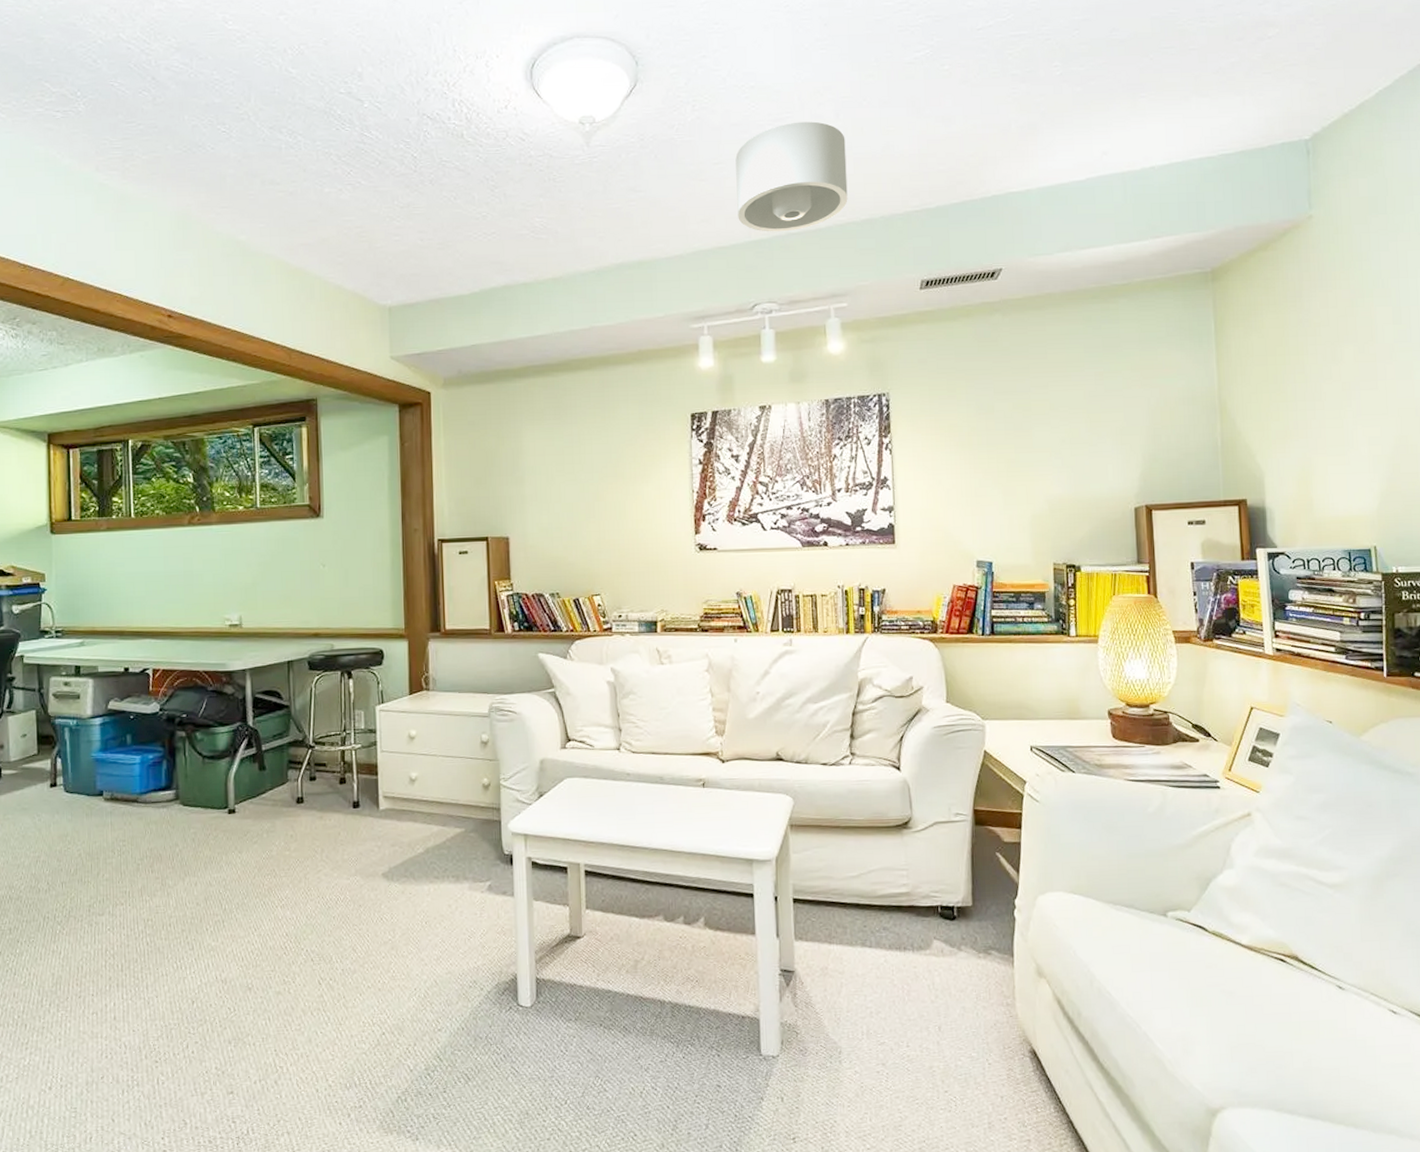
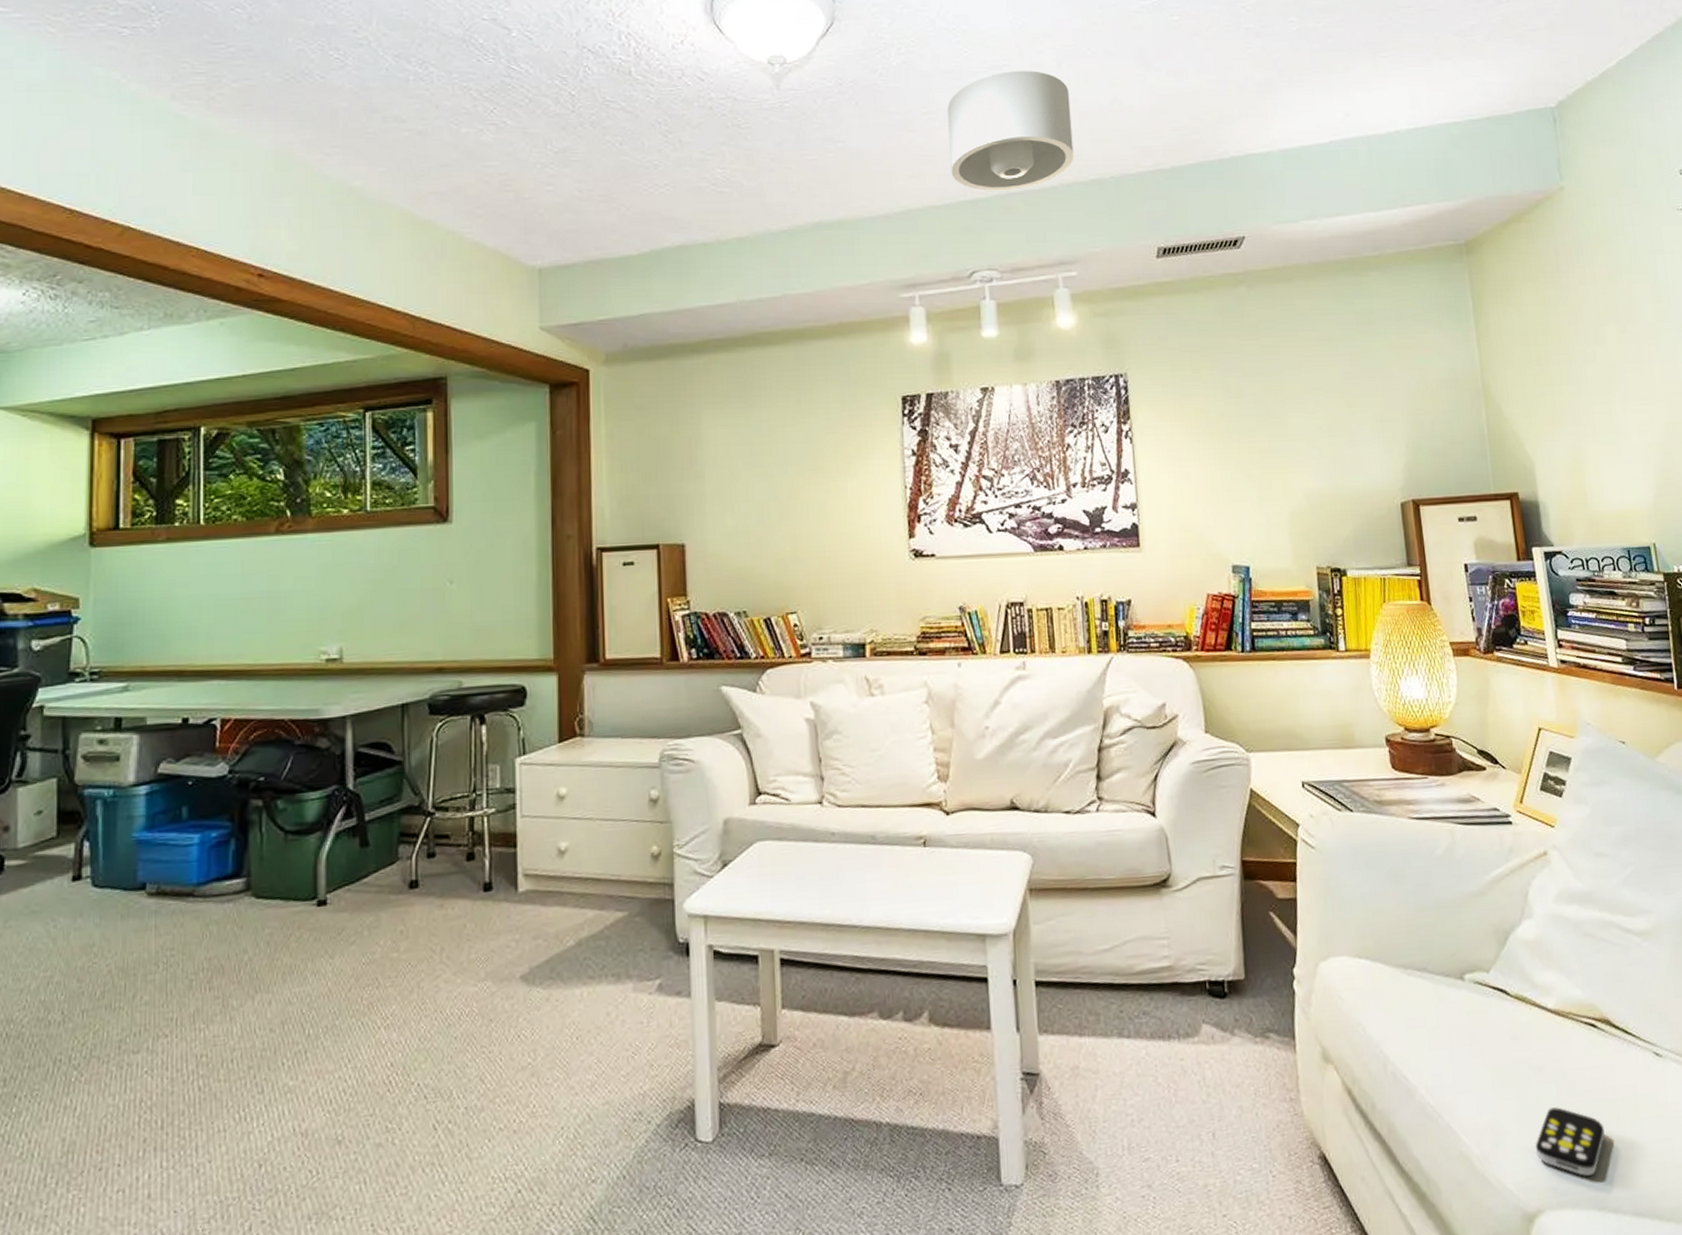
remote control: none [1221,1025,1286,1082] -> present [1535,1107,1605,1176]

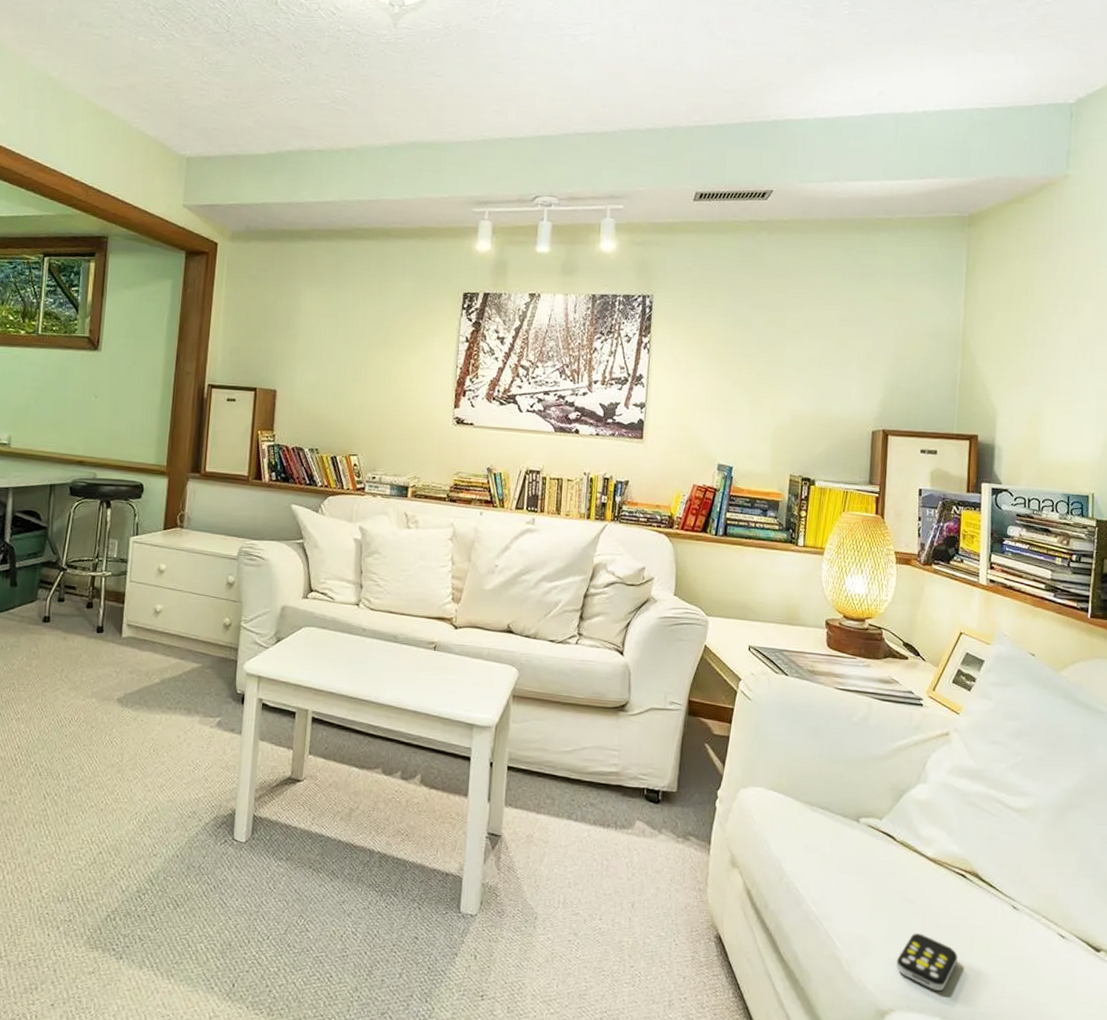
ceiling light: present [947,70,1074,191] -> none [529,28,639,131]

